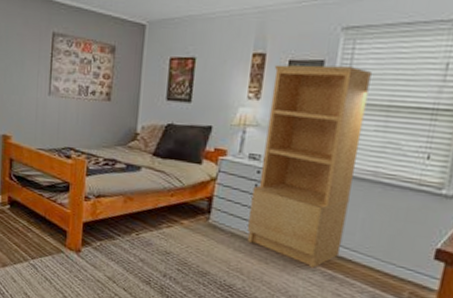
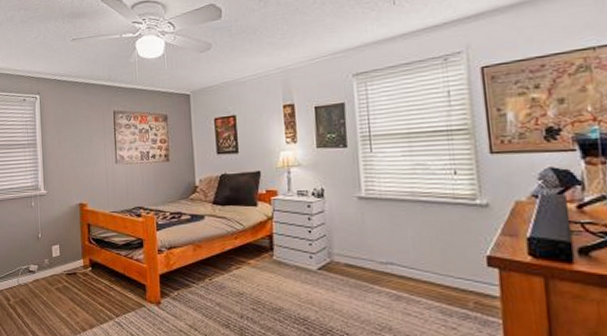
bookcase: present [248,64,373,268] -> none [304,105,400,290]

